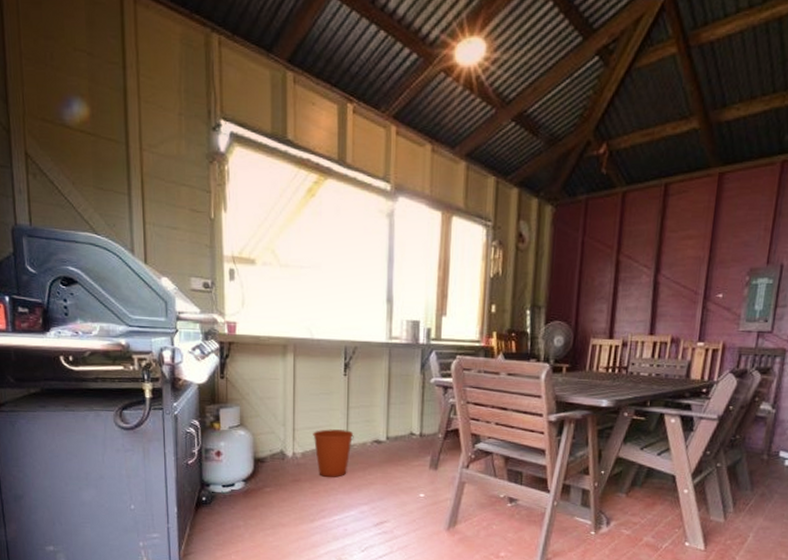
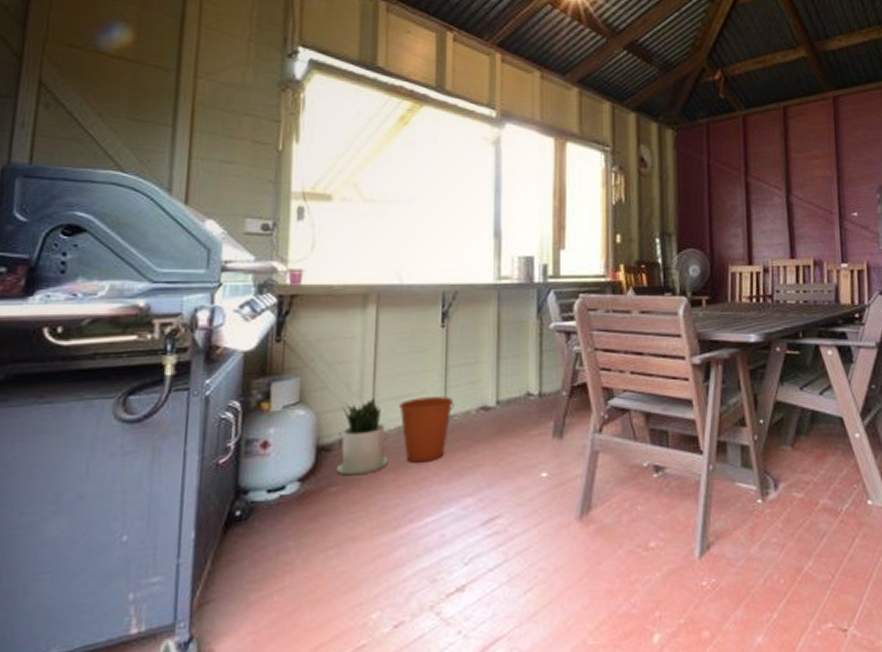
planter: none [268,426,306,482] -> present [335,397,389,476]

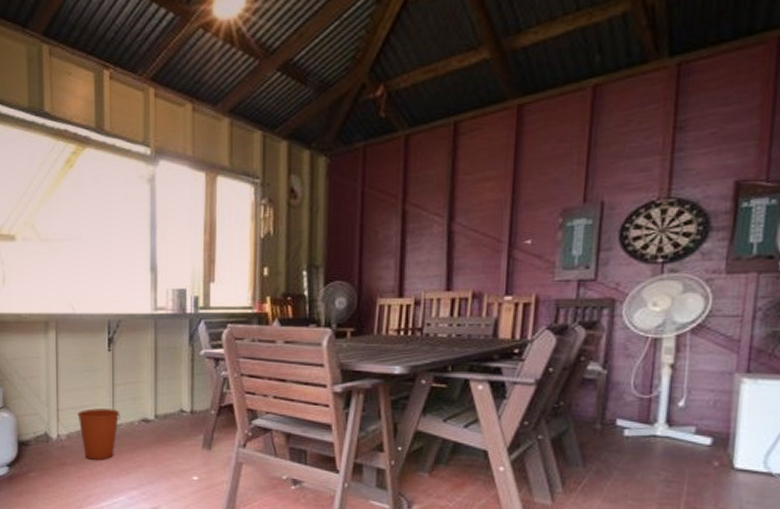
planter: present [335,397,389,476] -> none [33,406,72,466]

